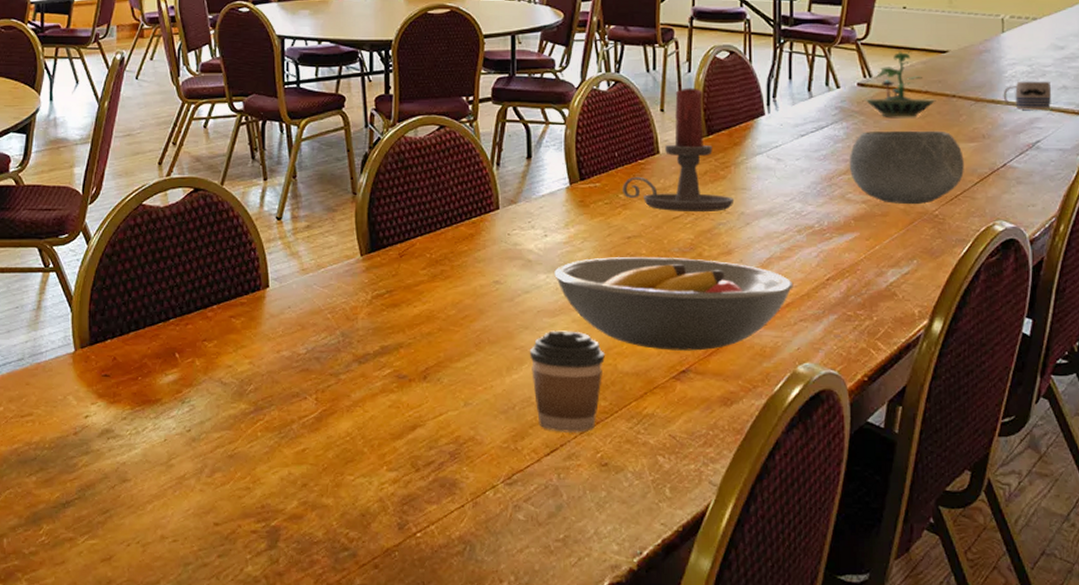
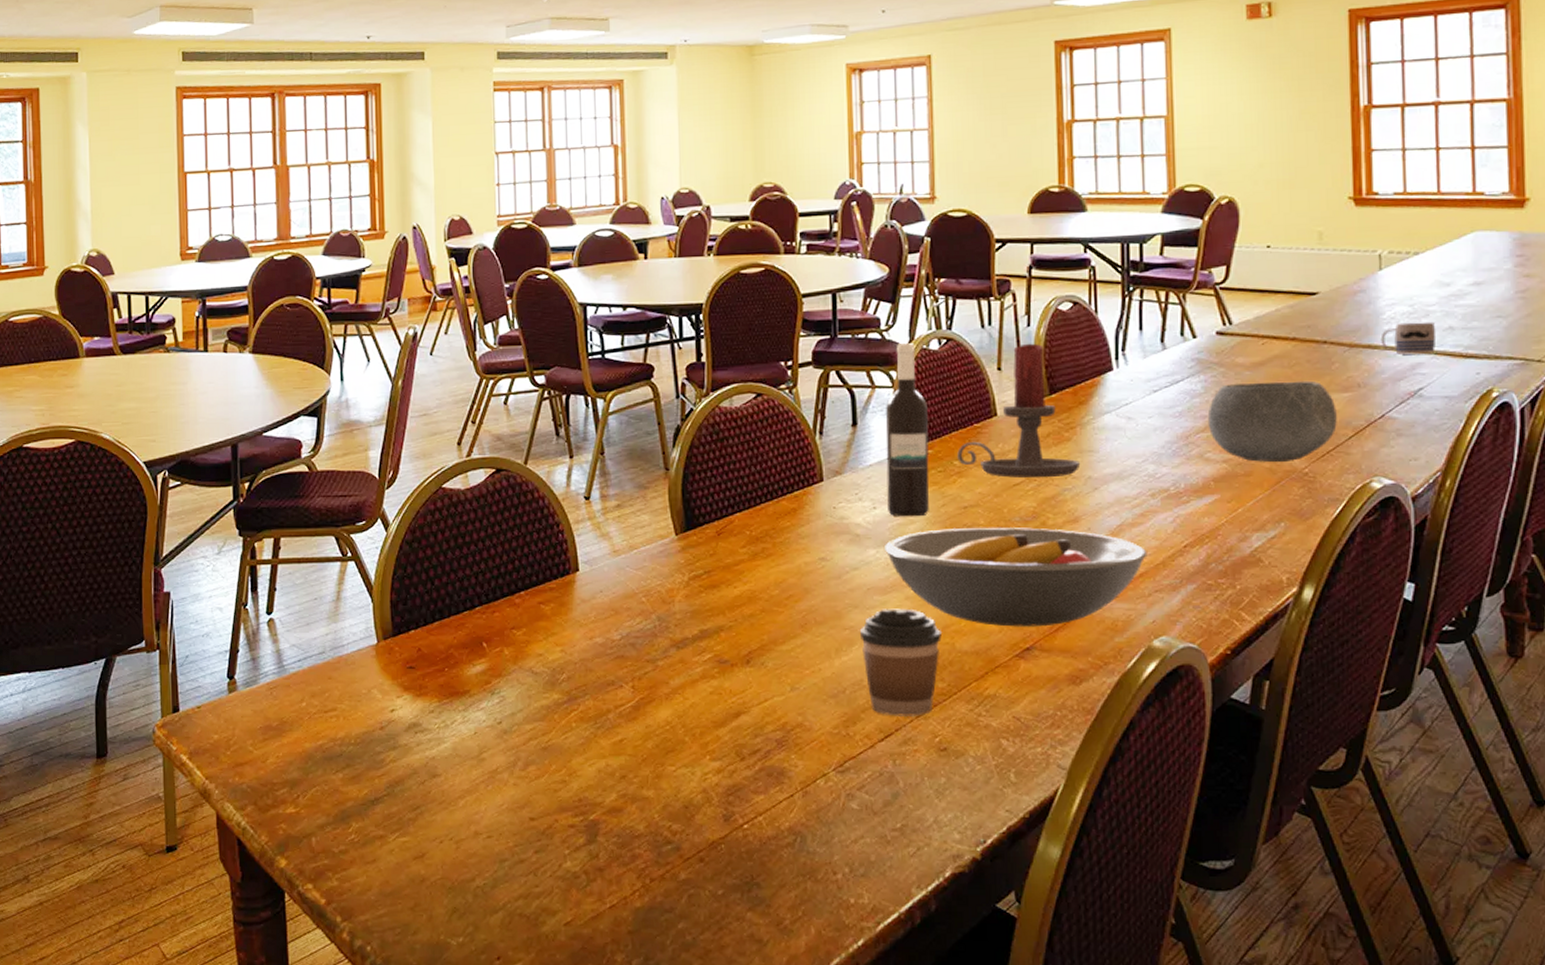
wine bottle: none [557,84,597,245] -> present [885,343,930,517]
terrarium: present [865,51,936,117] -> none [1225,294,1305,368]

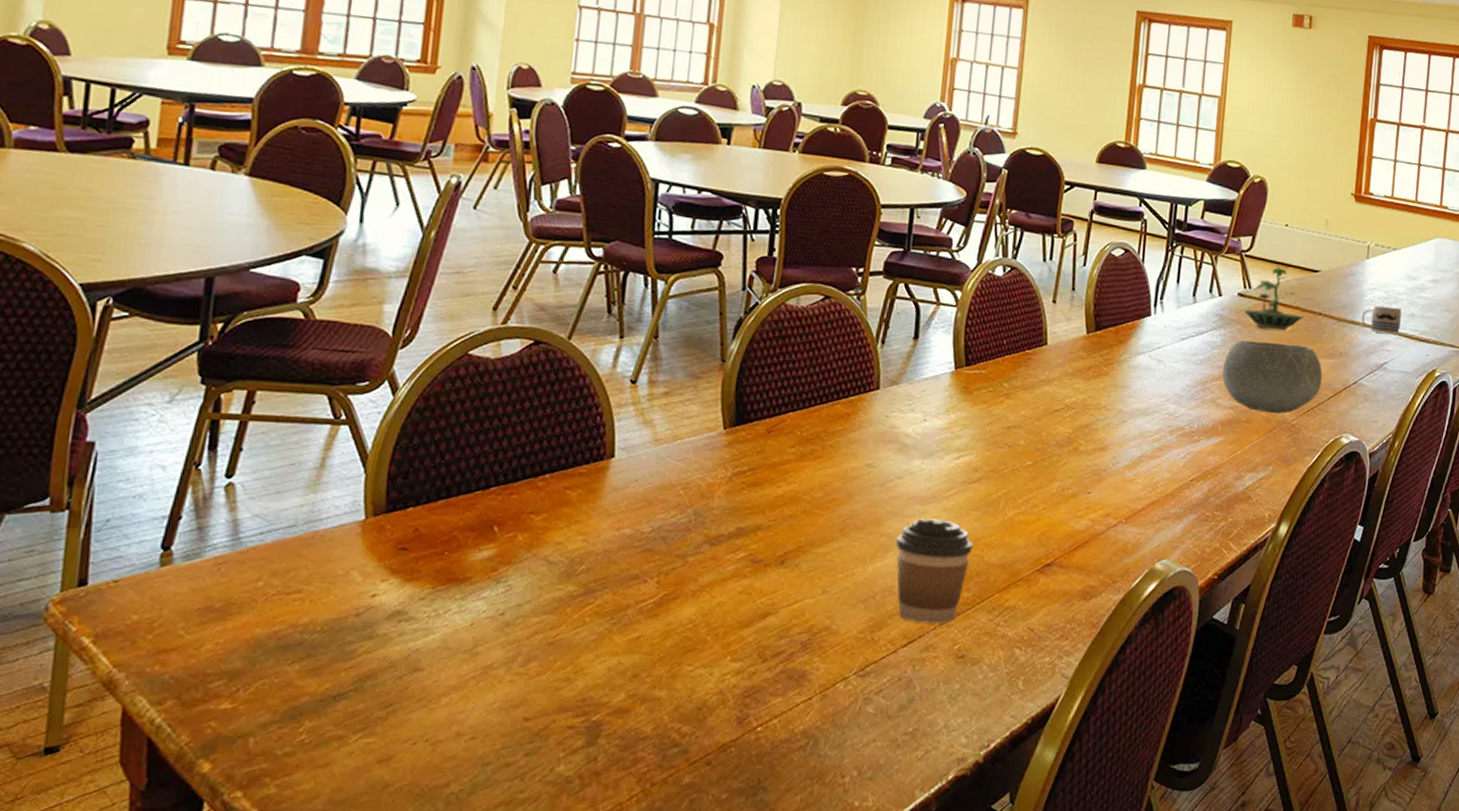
wine bottle: present [885,343,930,517] -> none [937,265,986,433]
fruit bowl: present [885,527,1148,627] -> none [930,446,1160,545]
candle holder: present [957,343,1081,479] -> none [1007,281,1114,408]
terrarium: none [1225,294,1305,368] -> present [1243,266,1305,331]

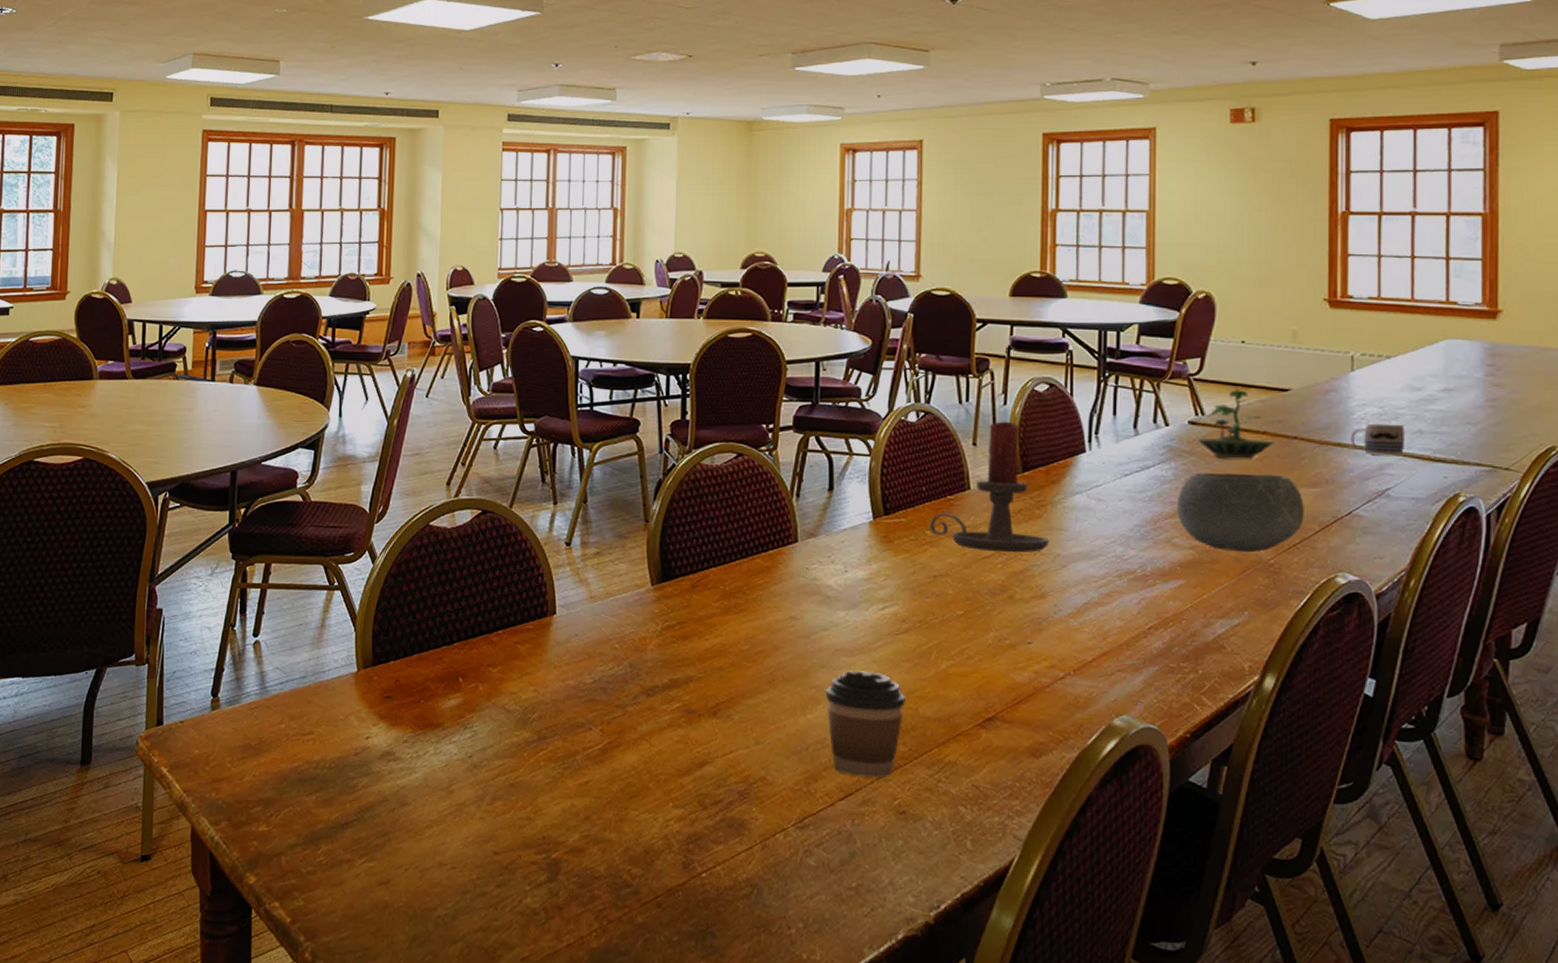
candle holder: none [1007,281,1114,408] -> present [929,421,1050,553]

